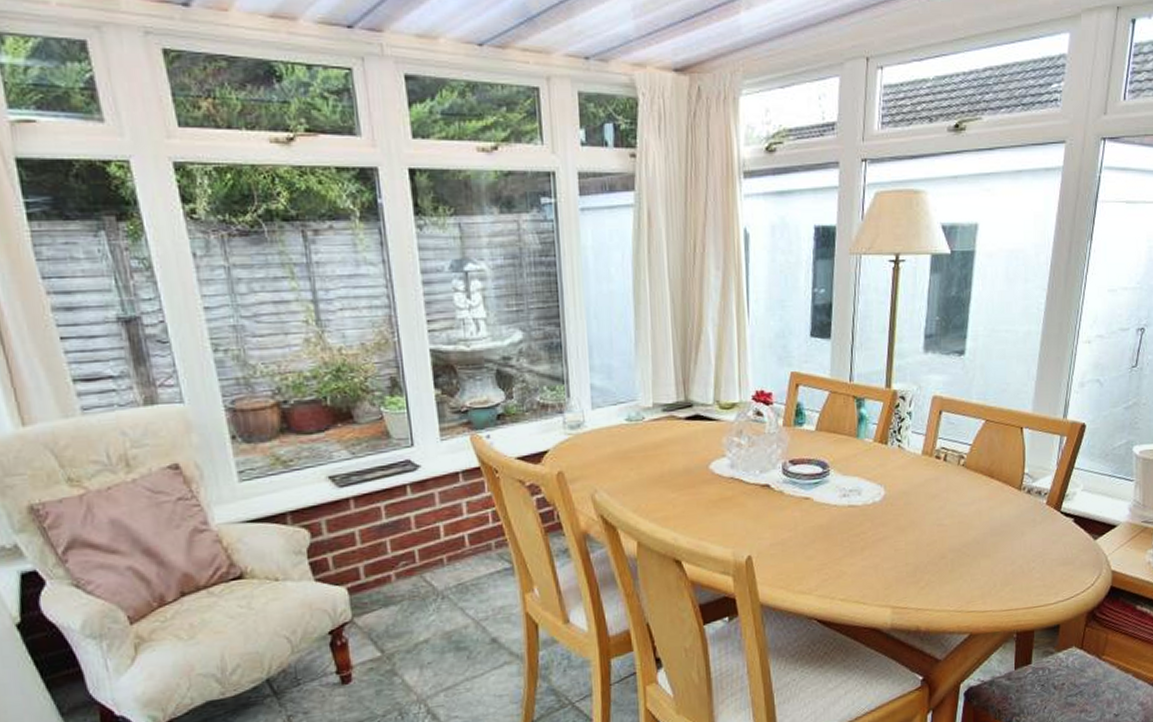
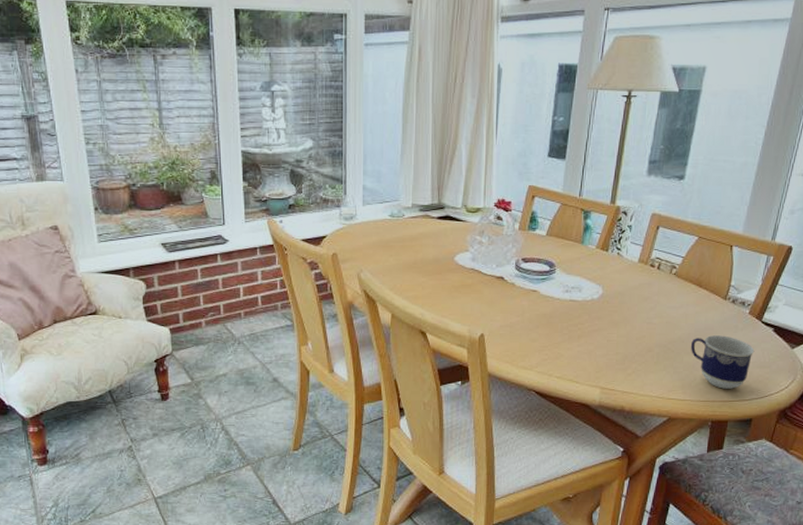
cup: none [988,531,1056,594] -> present [691,335,755,389]

